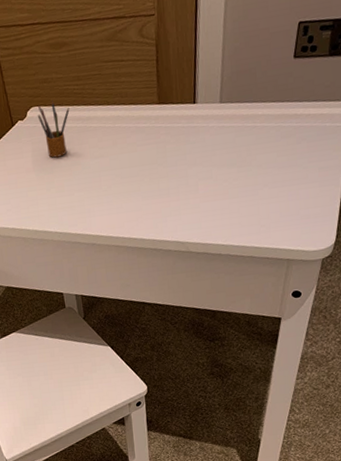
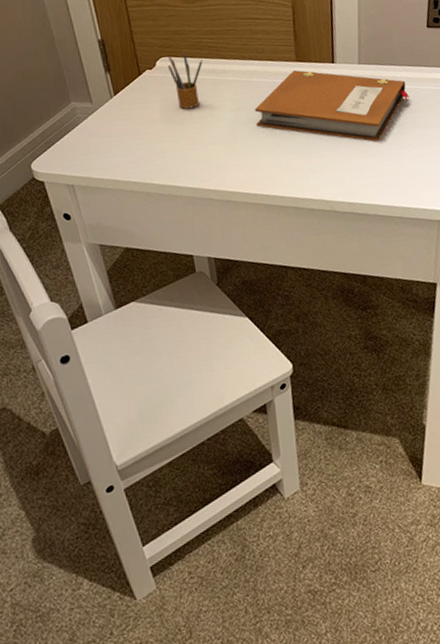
notebook: none [117,113,269,183] -> present [254,70,409,142]

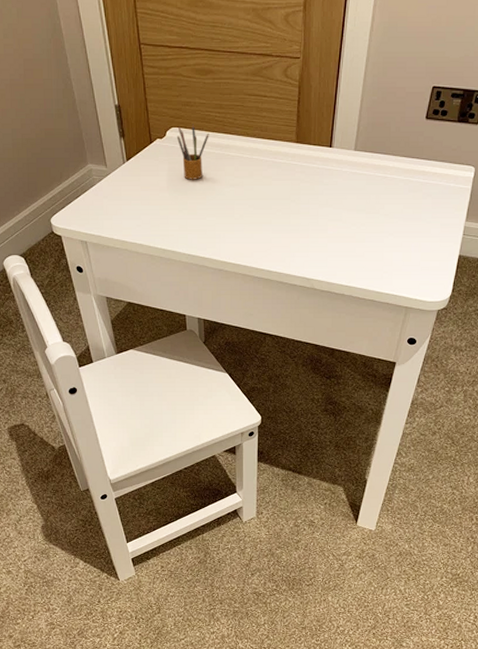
notebook: present [254,70,409,142] -> none [252,152,398,227]

